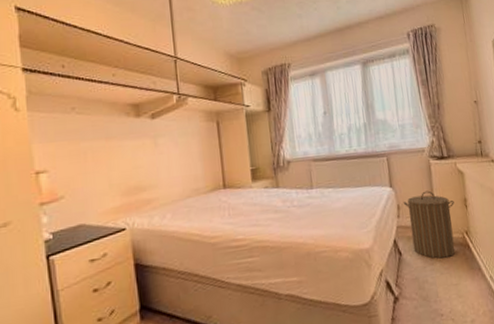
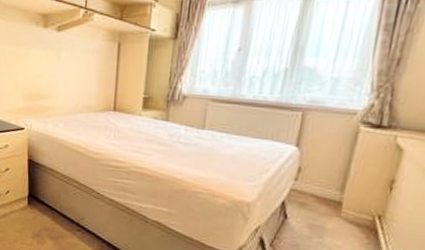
laundry hamper: present [403,190,456,259] -> none [303,159,376,236]

